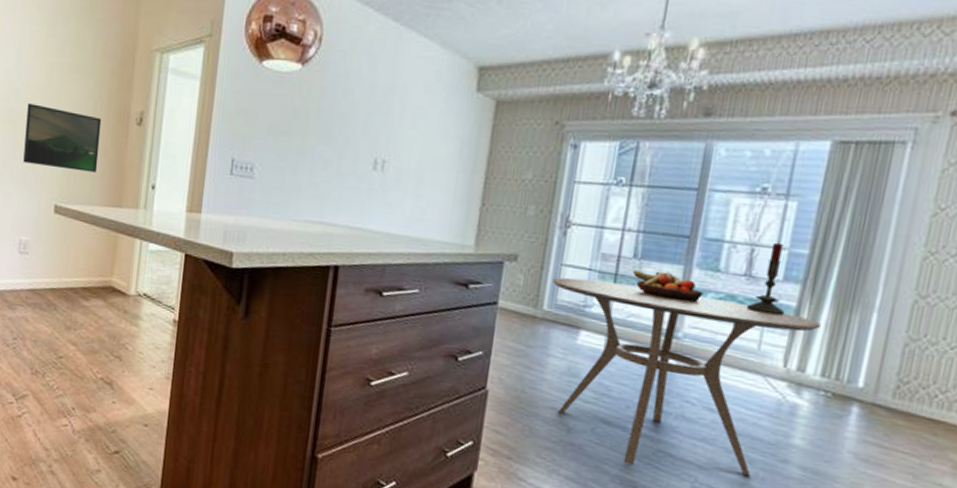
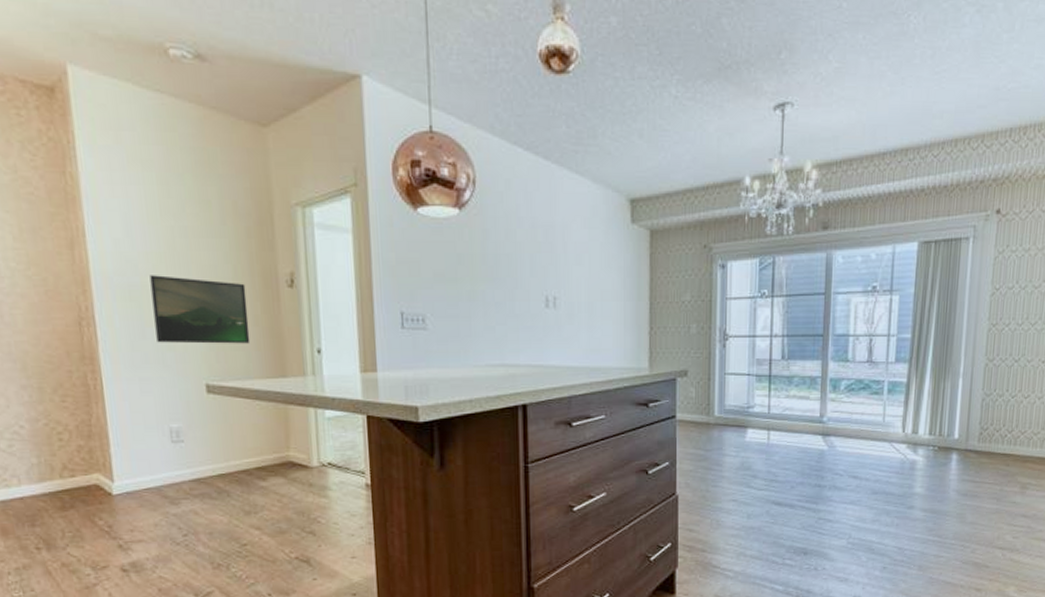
dining table: present [553,277,821,477] -> none [720,383,925,535]
fruit bowl: present [632,270,703,303] -> none [783,368,838,391]
candle: present [745,241,785,316] -> none [871,329,899,391]

